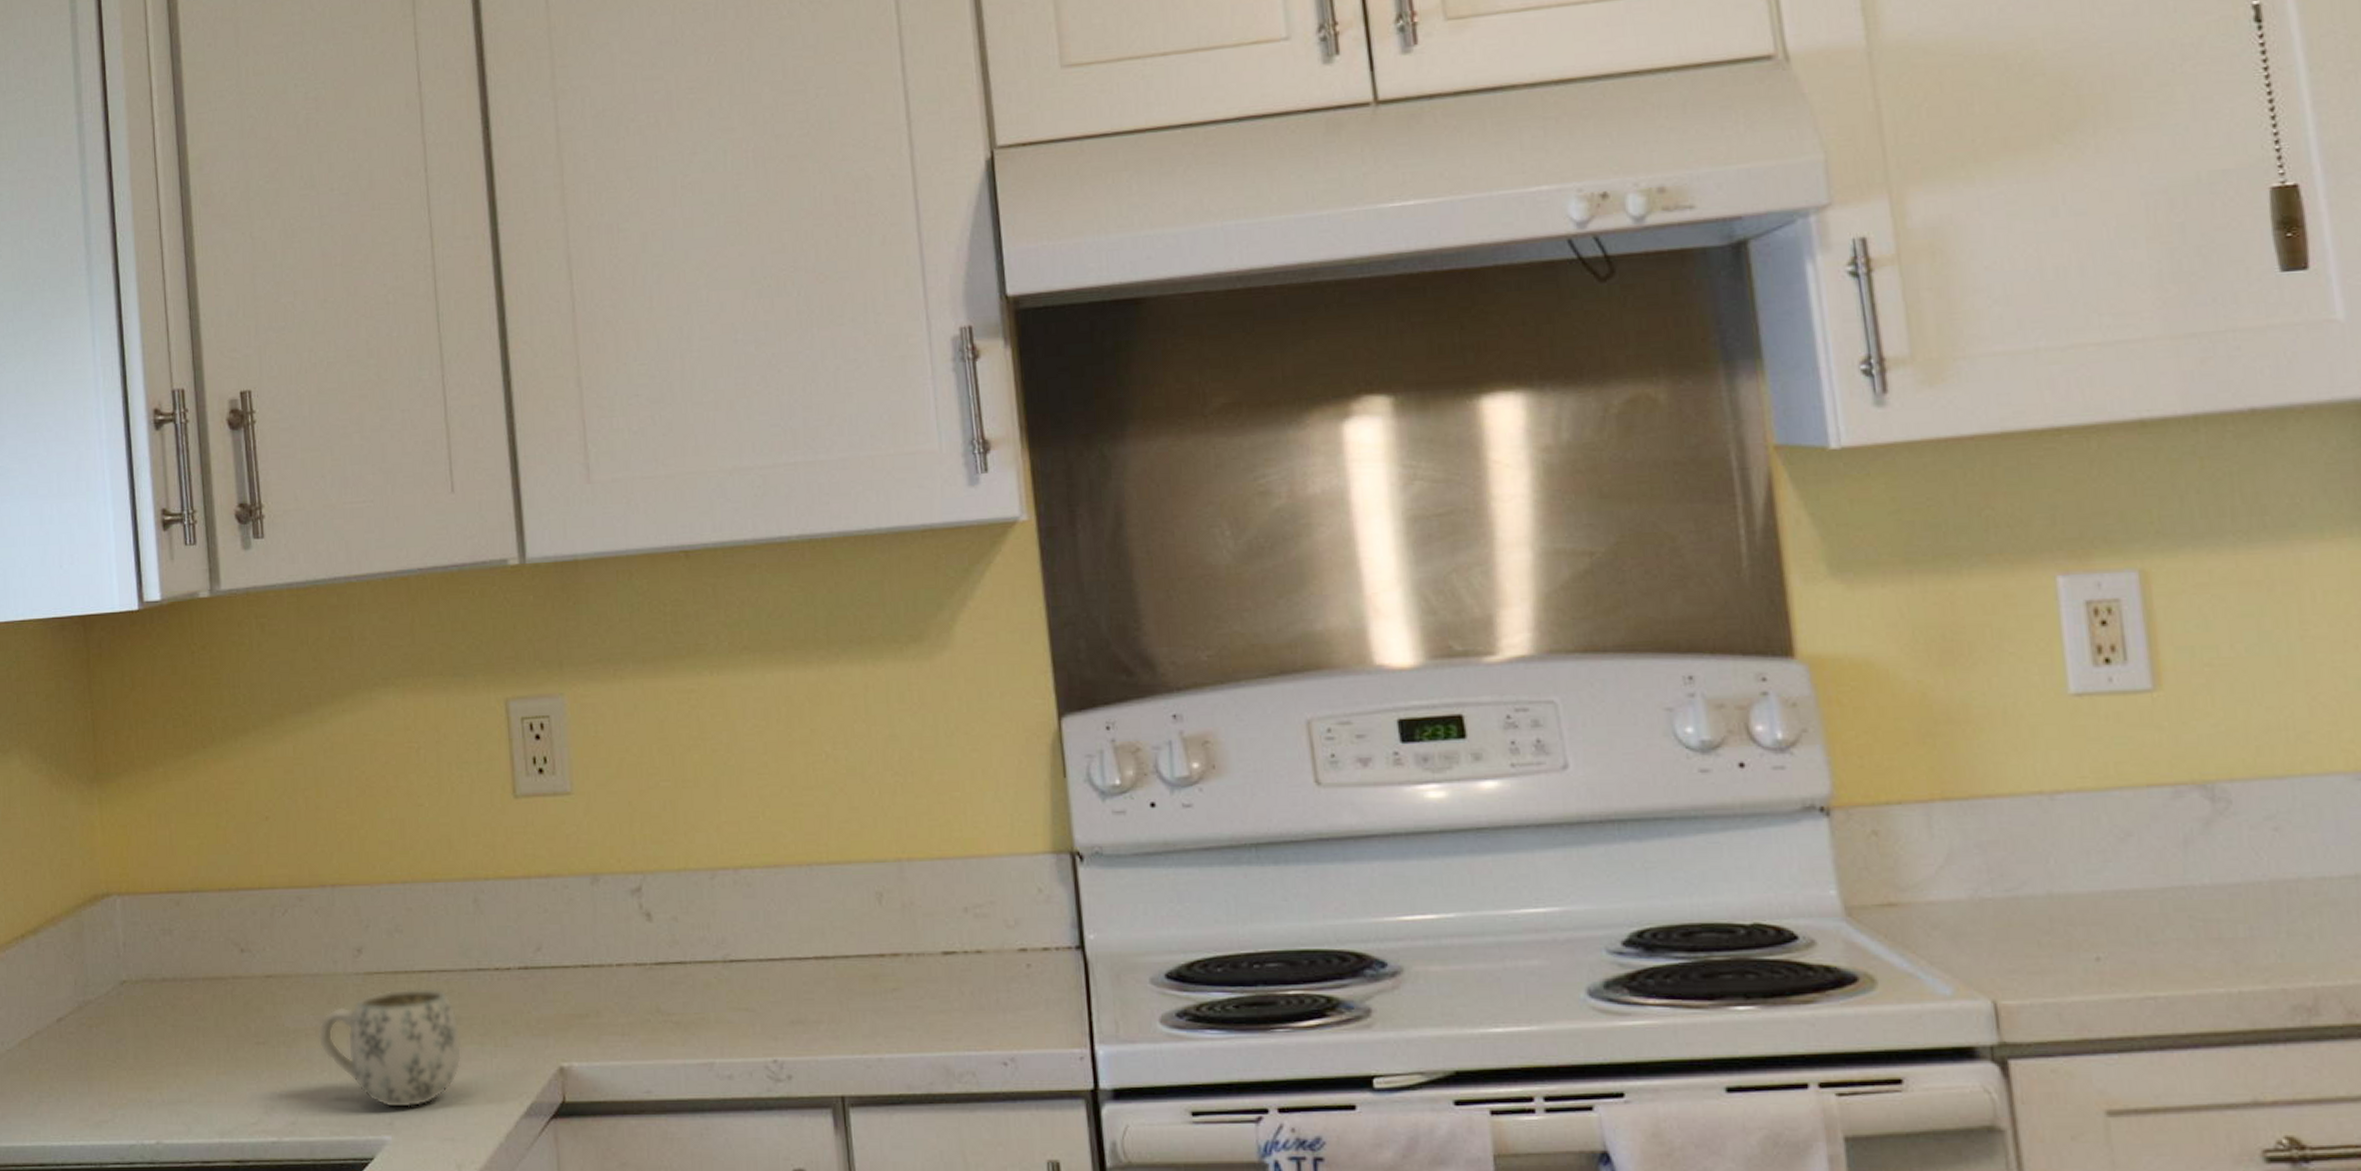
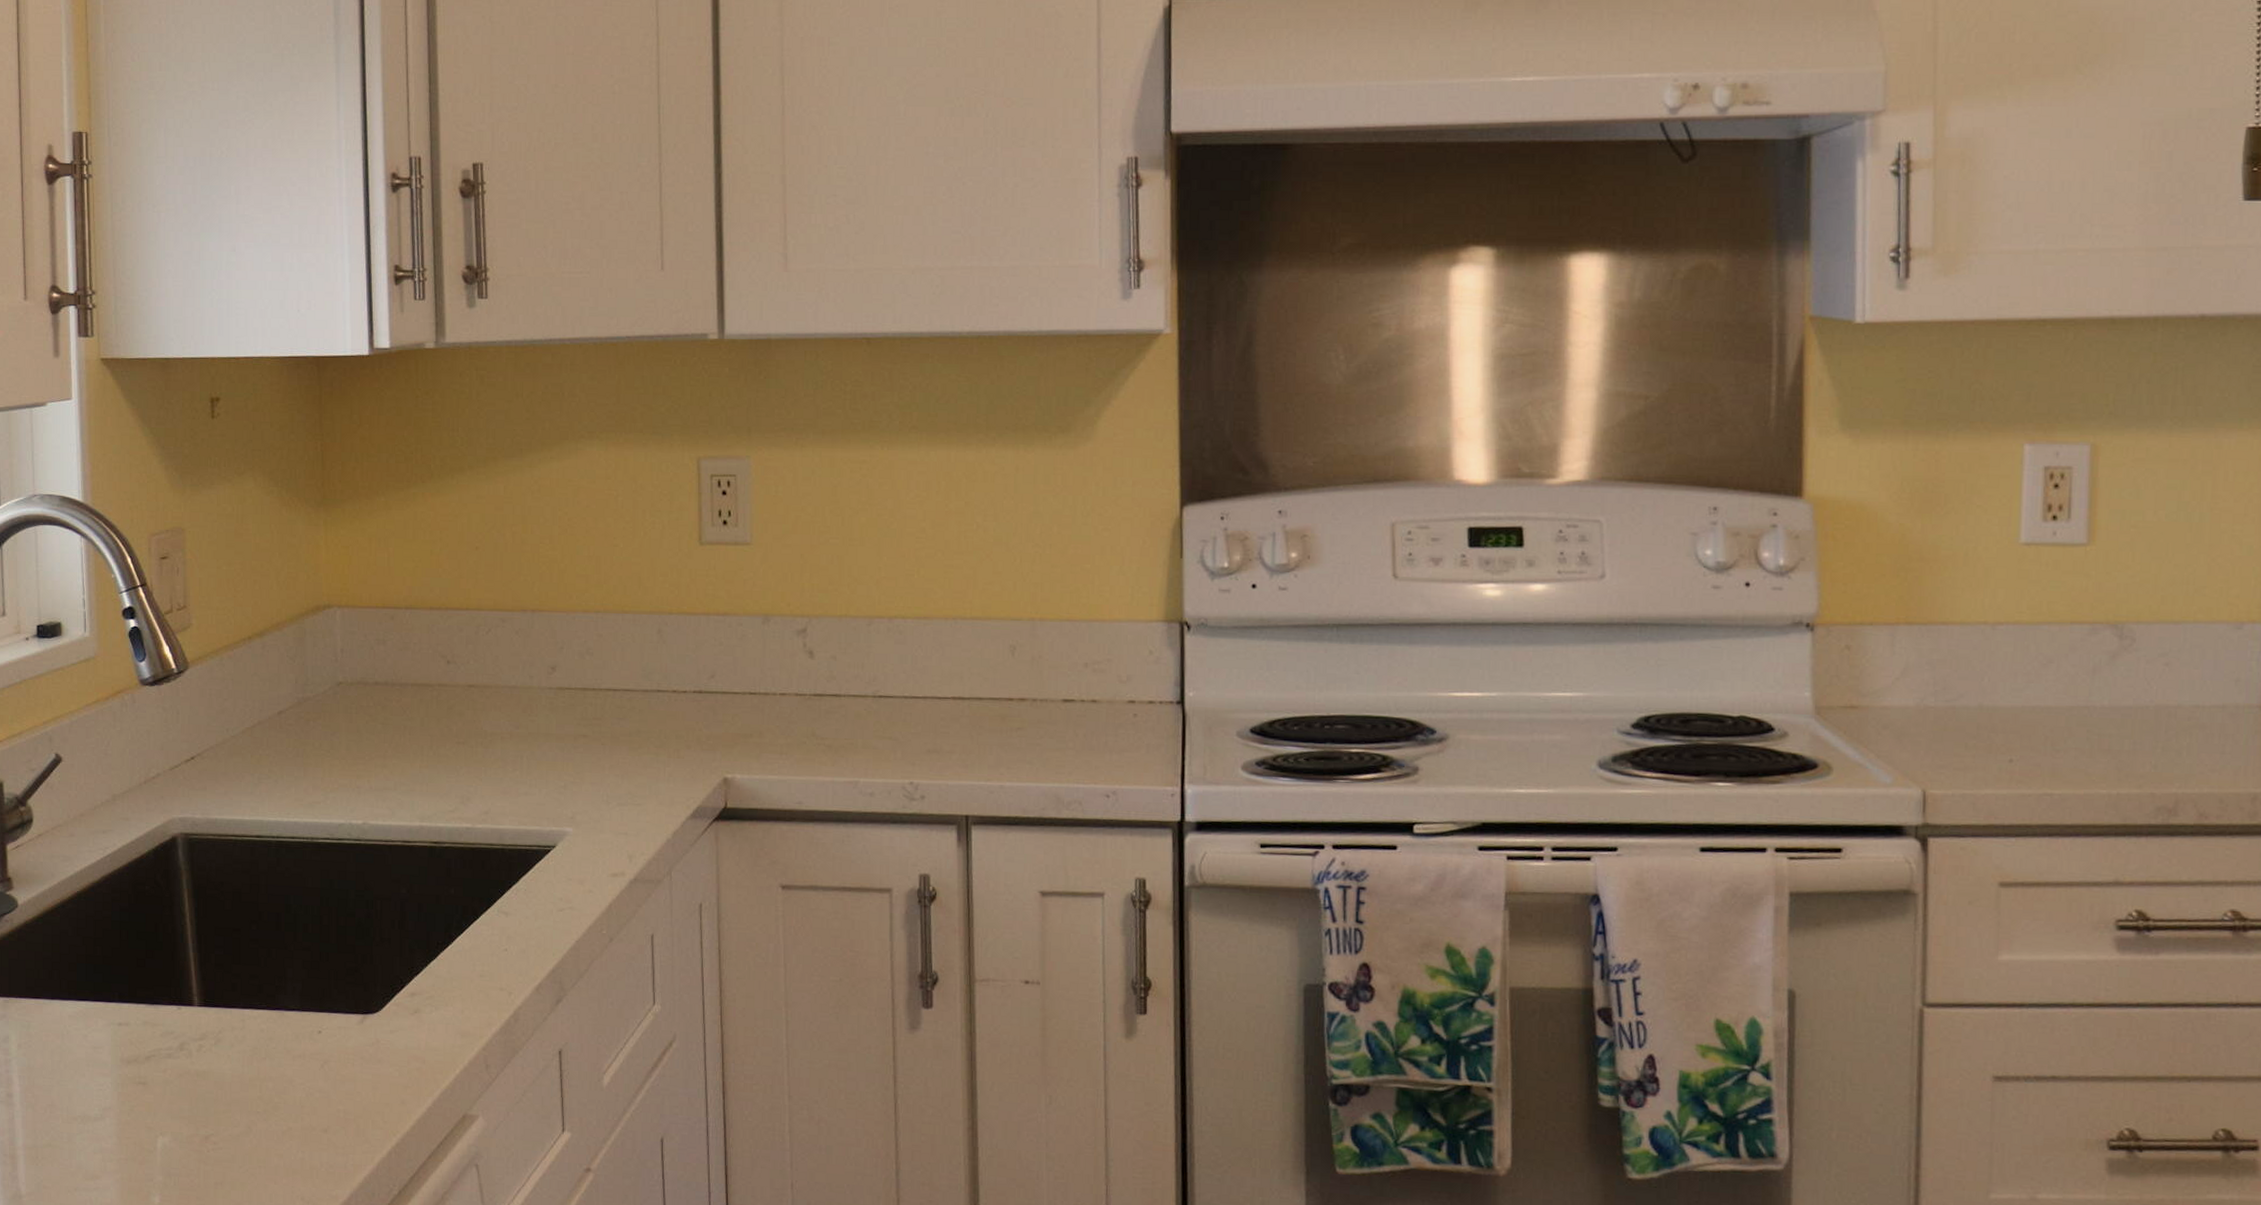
mug: present [318,987,462,1109] -> none [512,703,639,805]

